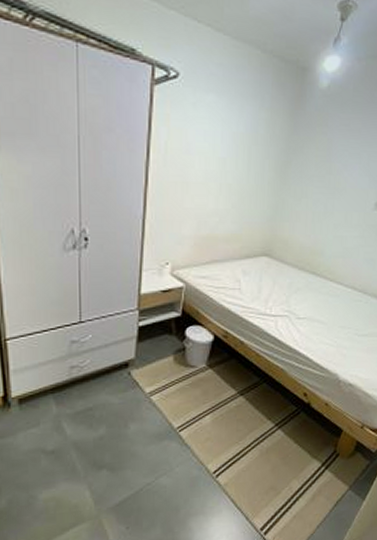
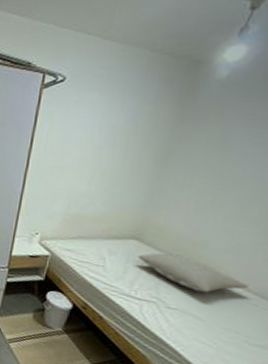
pillow: none [270,266,355,297] -> present [138,252,249,293]

